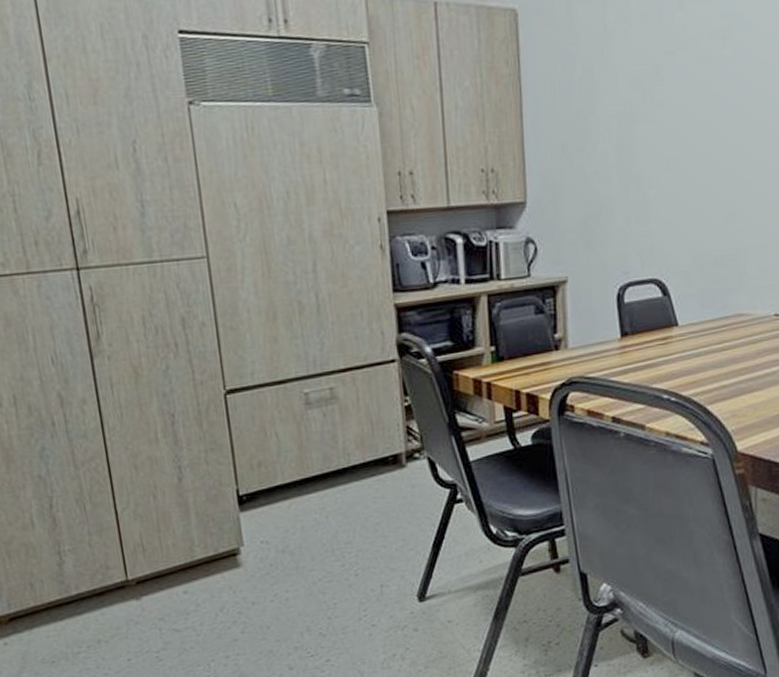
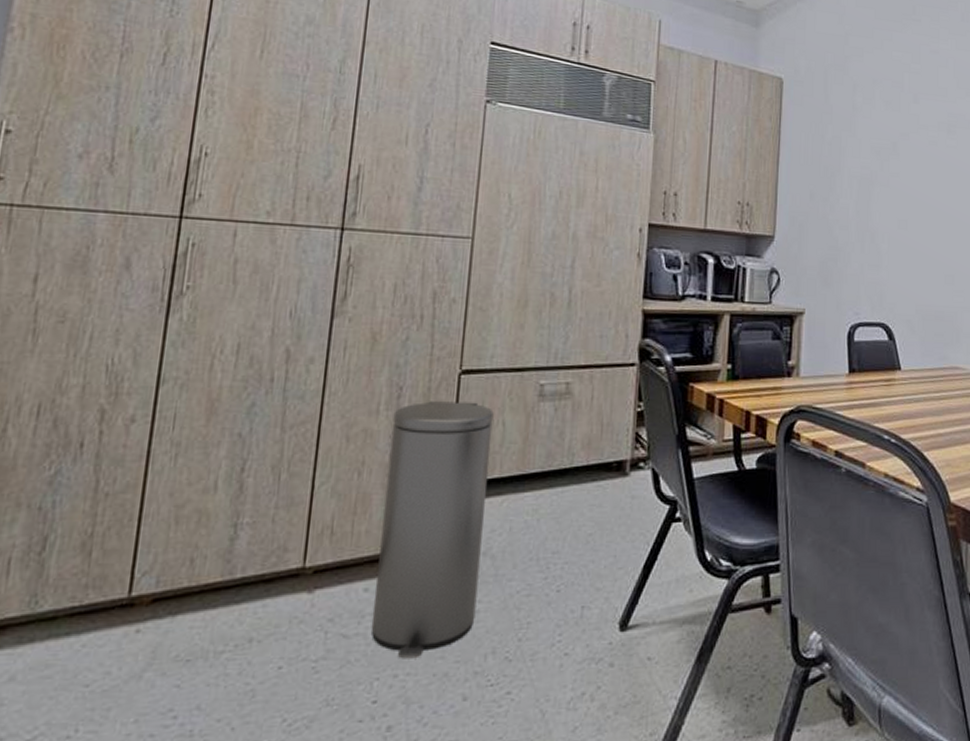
pedal bin: none [171,418,286,644] -> present [371,401,494,659]

